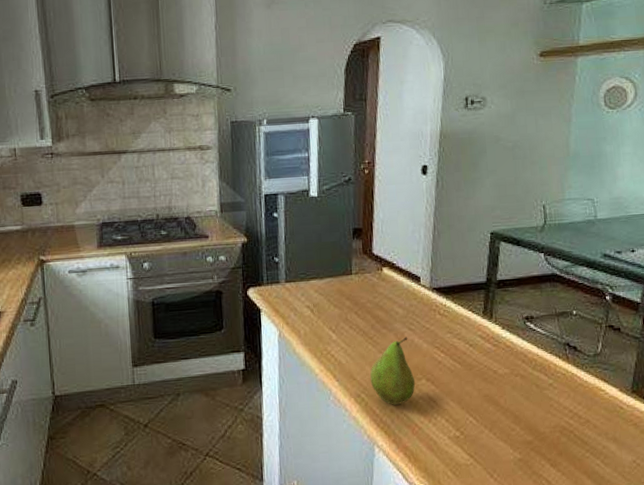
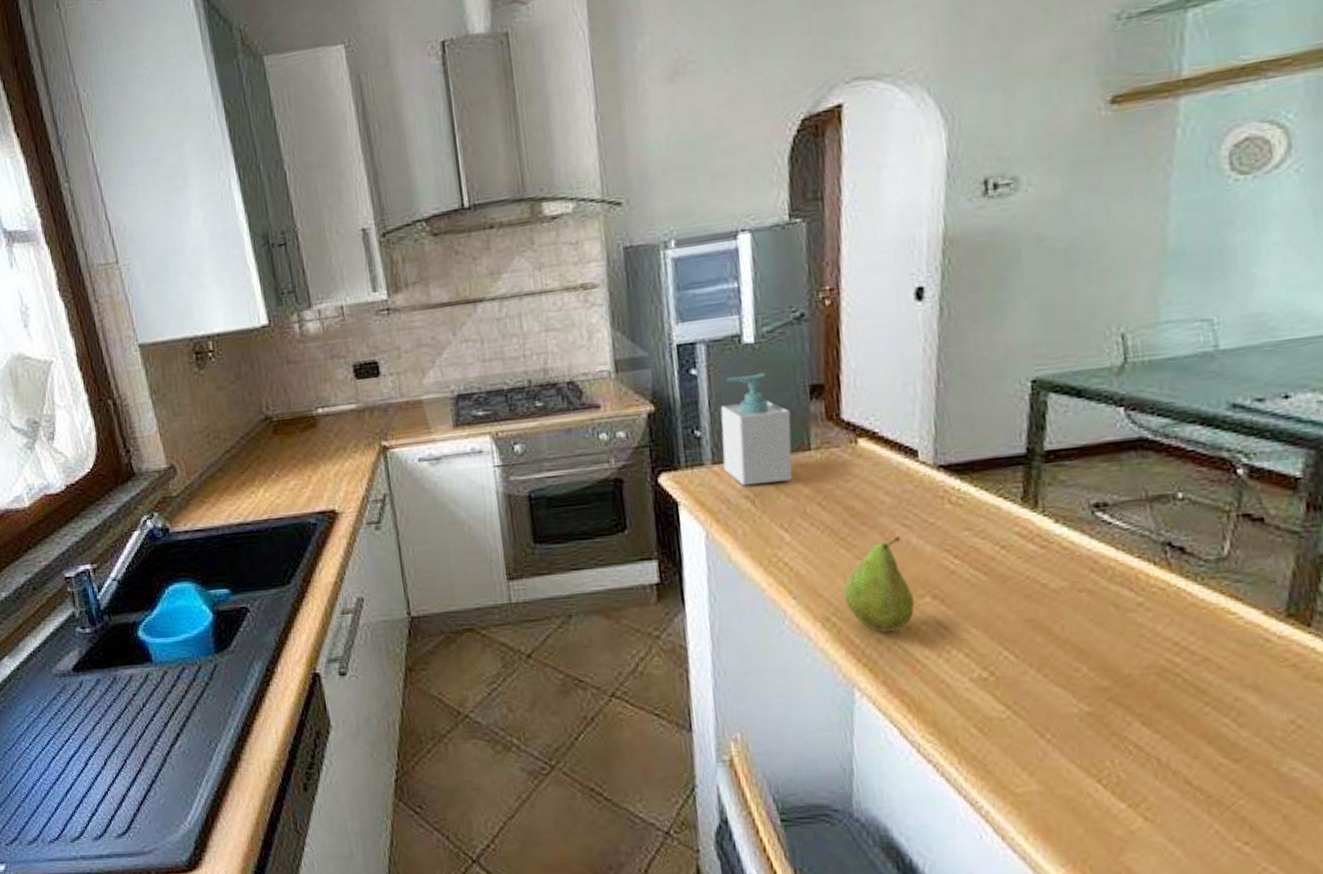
soap bottle: none [292,218,340,299] -> present [720,372,793,486]

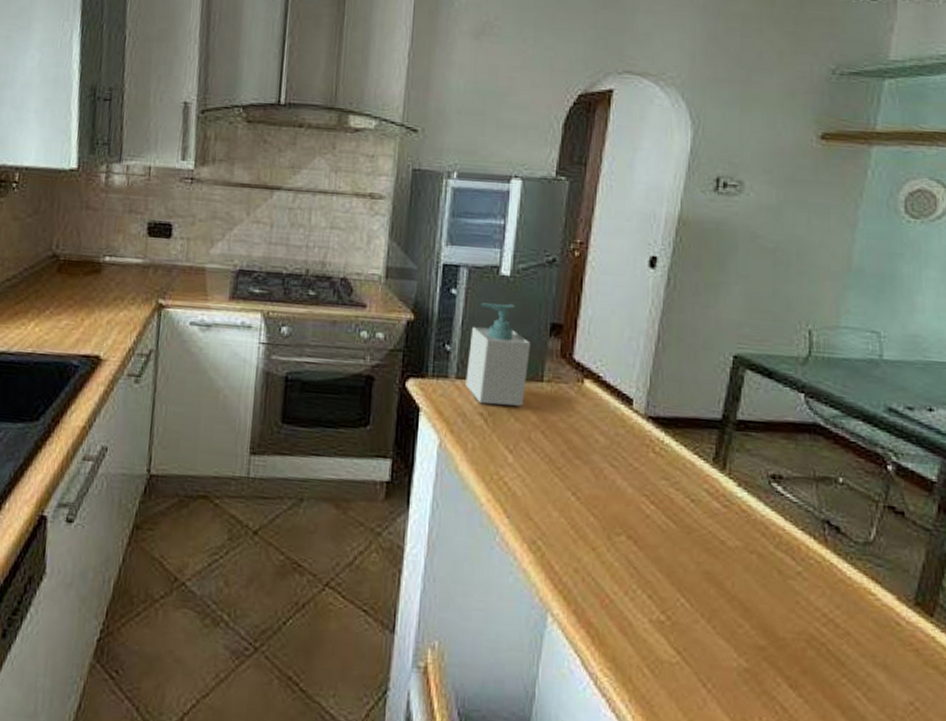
fruit: present [843,536,915,633] -> none [552,475,612,564]

